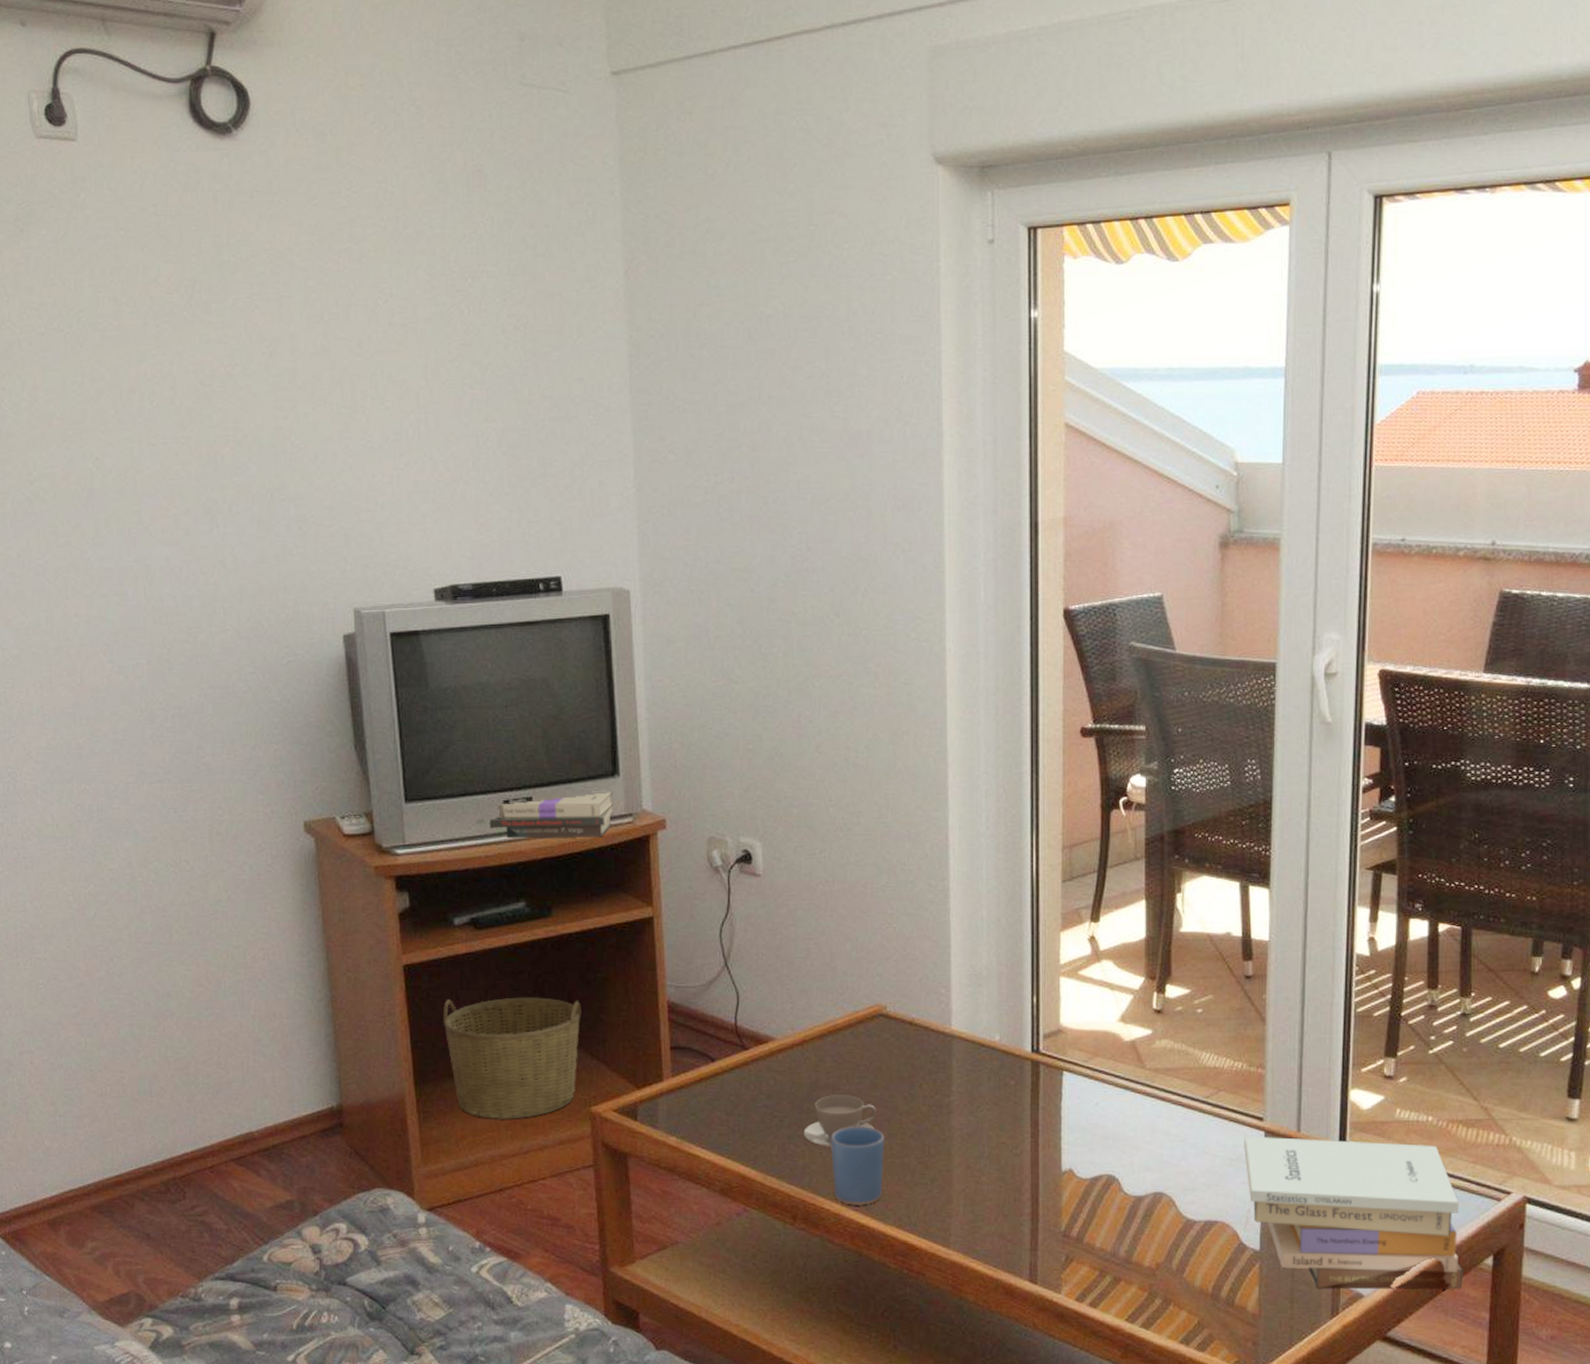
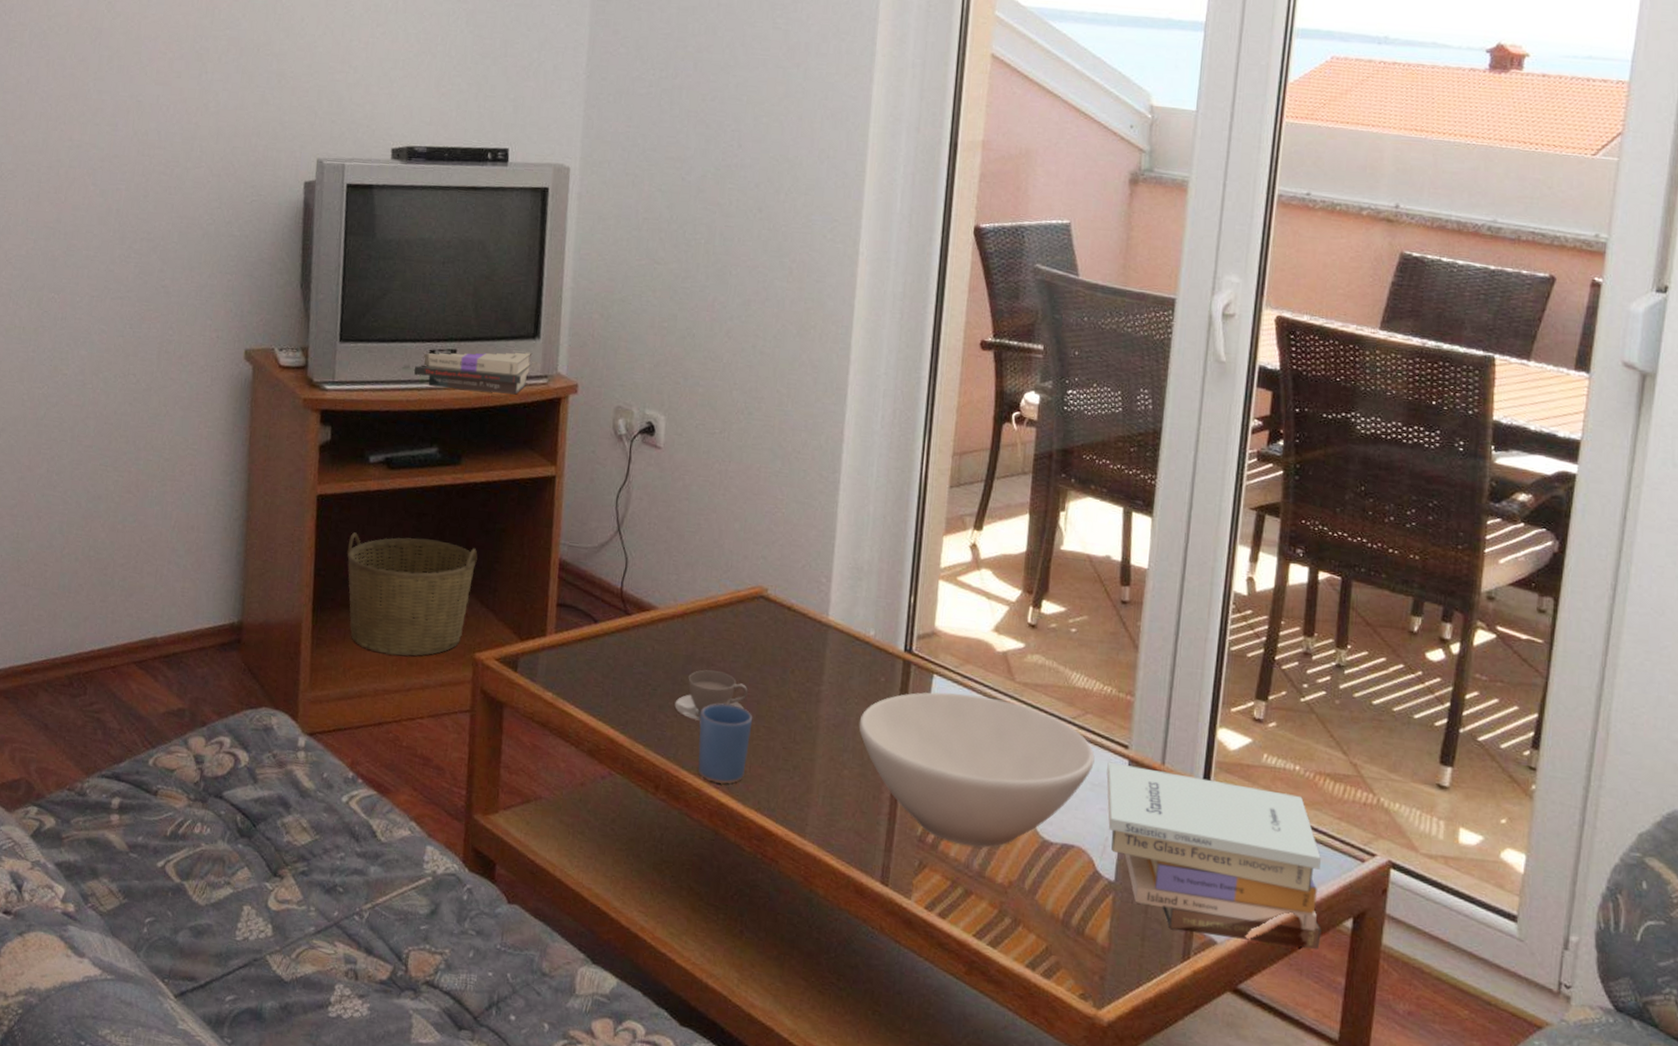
bowl: none [993,1087,1231,1235] -> present [858,692,1095,848]

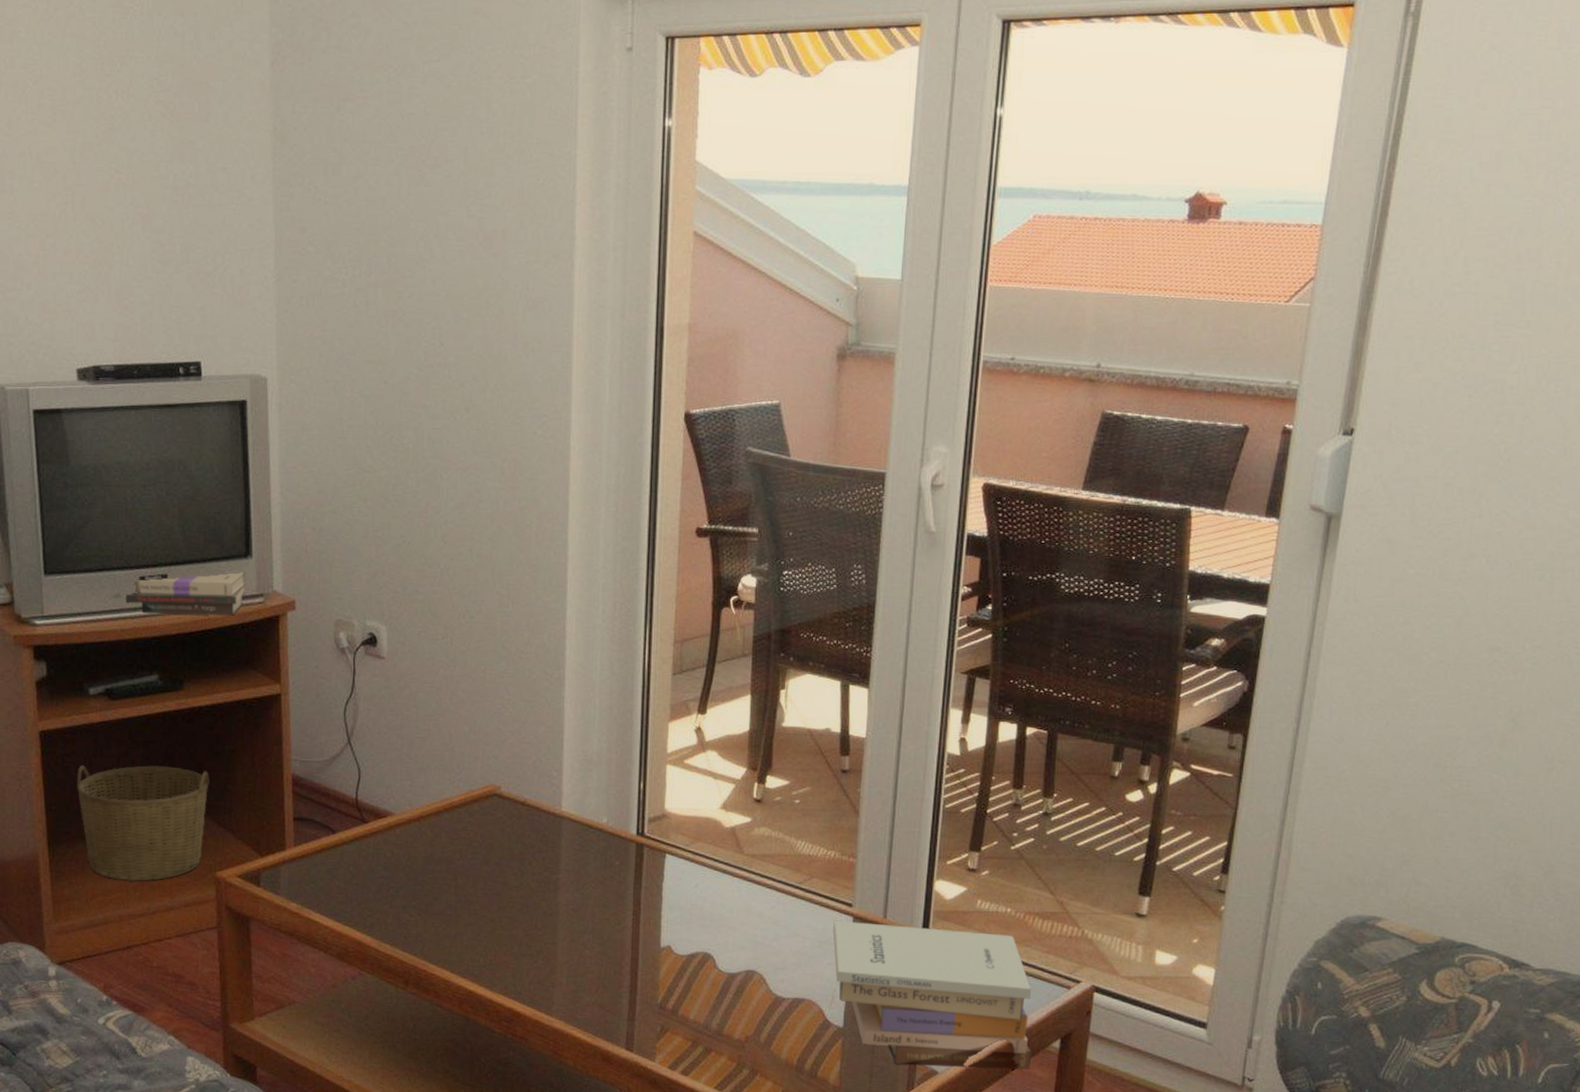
teacup: present [674,669,748,721] -> none [418,868,488,917]
mug: present [698,703,753,784] -> none [443,899,495,973]
bowl: present [858,692,1095,848] -> none [597,869,821,1009]

